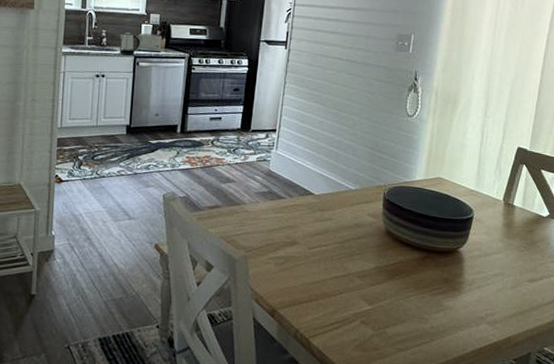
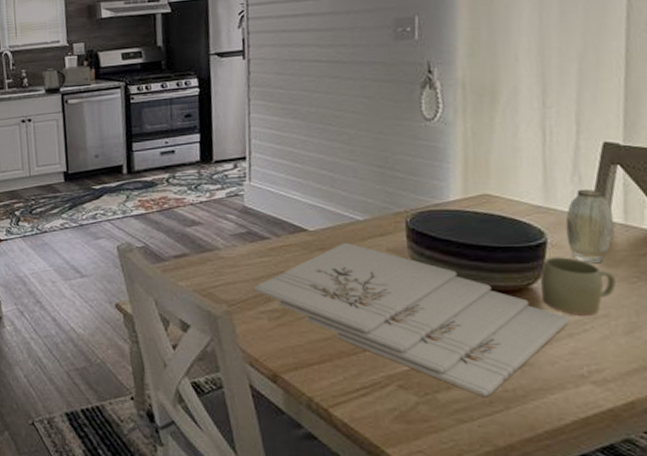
placemat: none [267,206,480,331] -> present [253,242,570,396]
mug: none [465,229,511,273] -> present [540,257,616,315]
vase: none [486,180,517,235] -> present [565,189,615,262]

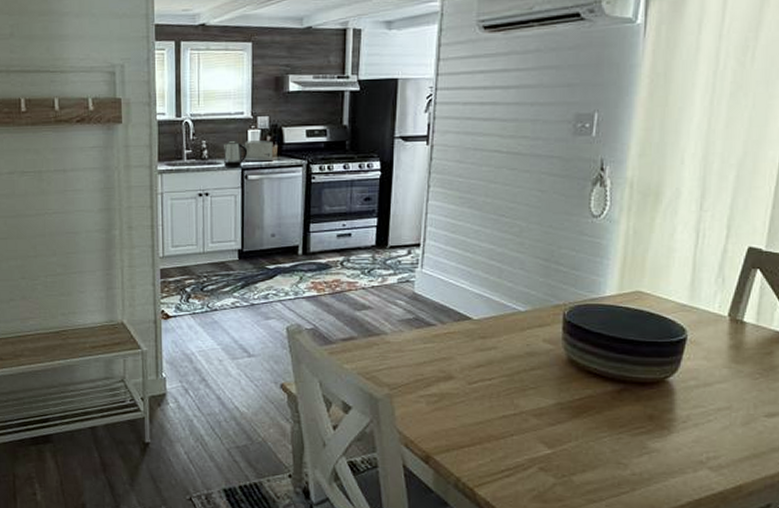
placemat: present [253,242,570,396] -> none [415,332,697,479]
mug: present [540,257,616,315] -> none [676,353,741,407]
vase: present [565,189,615,262] -> none [704,290,748,359]

